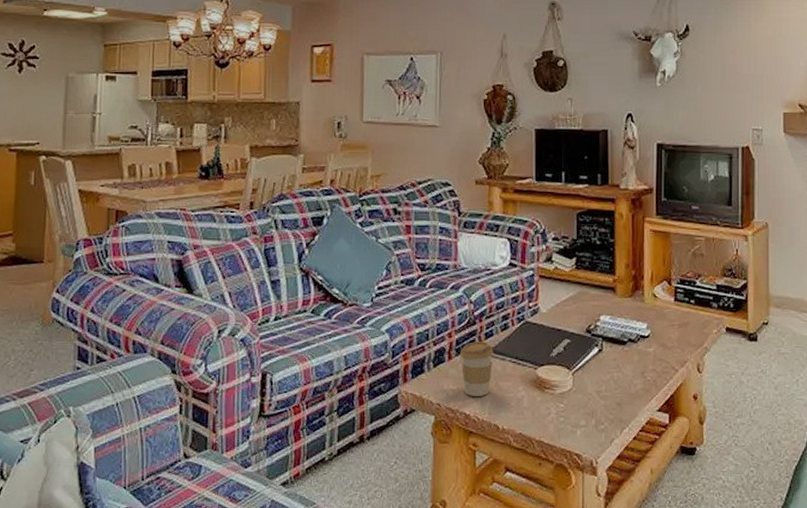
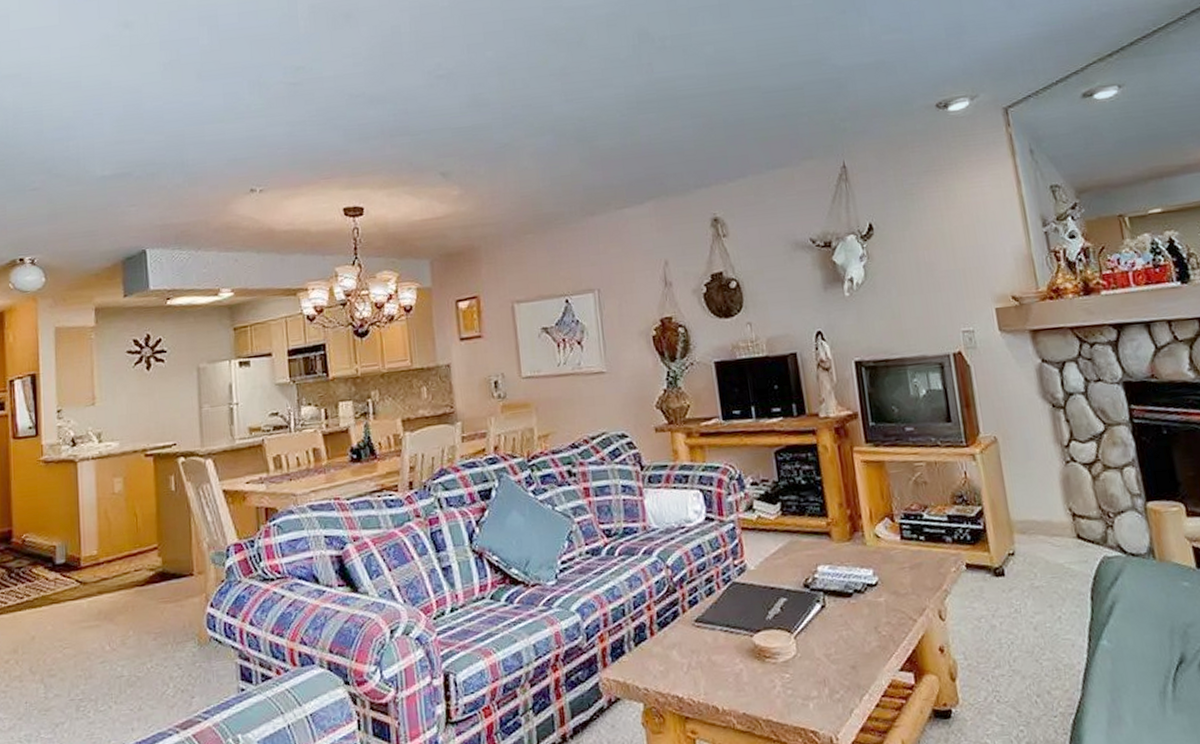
coffee cup: present [460,342,494,396] -> none [662,611,702,676]

